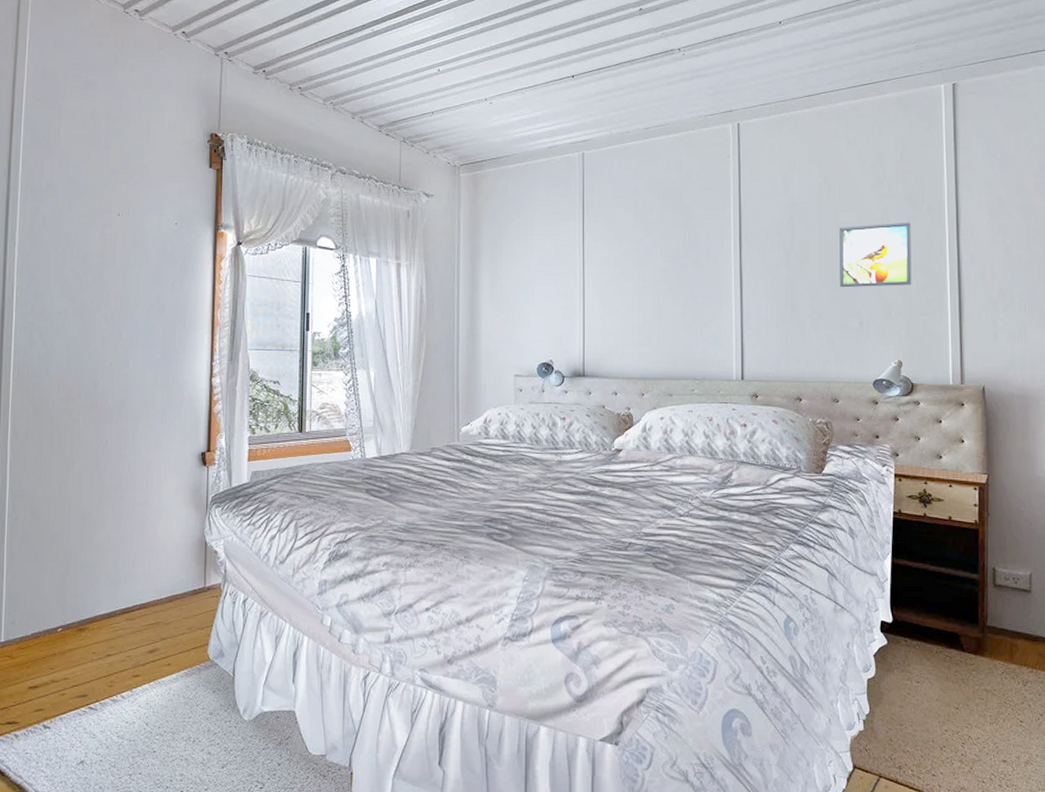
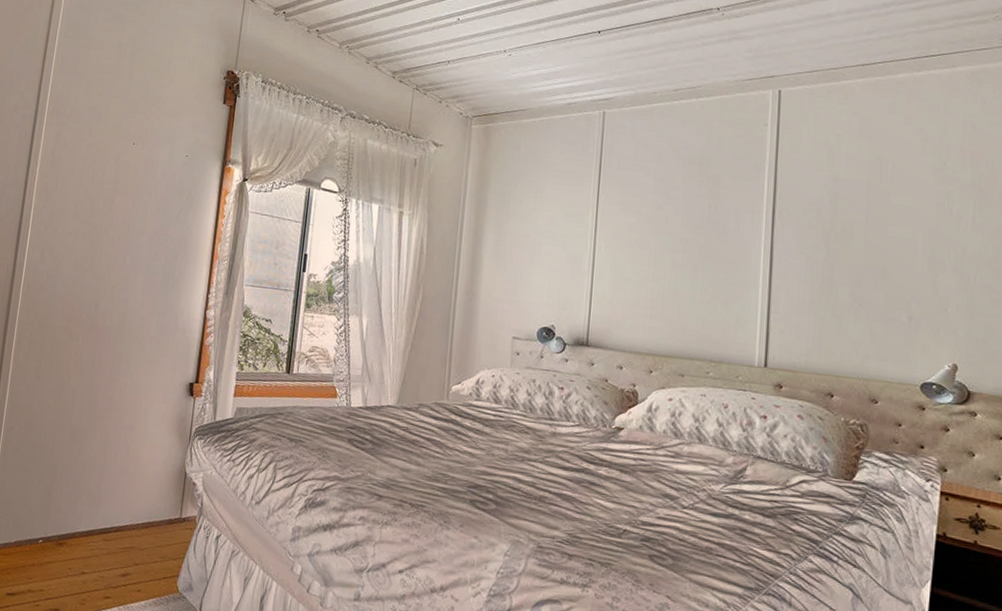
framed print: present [839,222,912,288] -> none [887,209,978,281]

